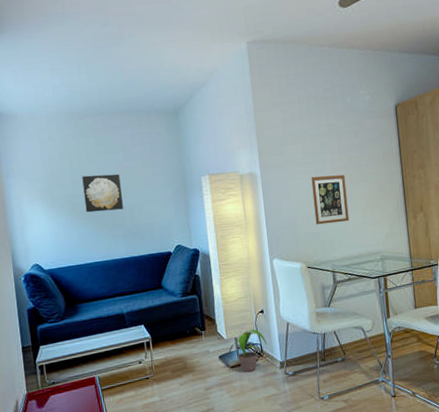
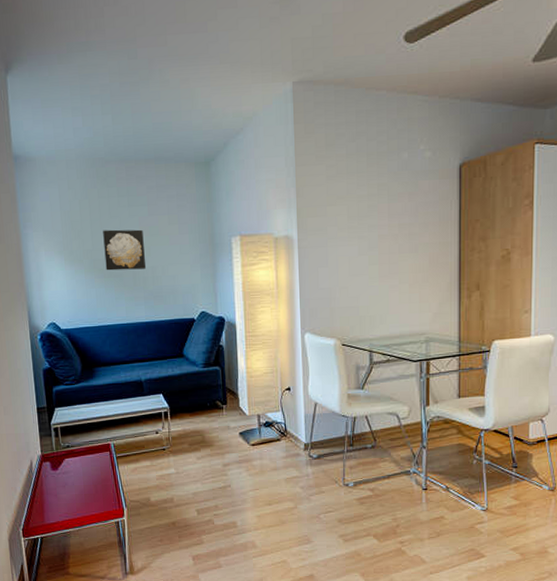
potted plant: present [228,330,267,372] -> none [249,408,292,451]
picture frame: present [311,174,350,225] -> none [354,243,394,299]

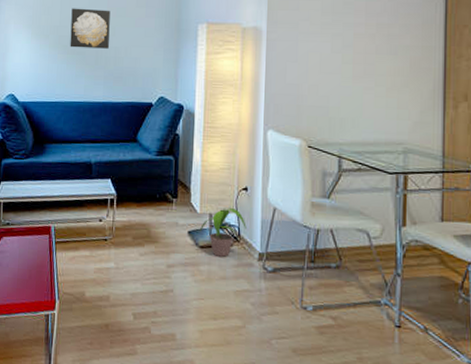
potted plant: none [249,408,292,451] -> present [199,208,247,257]

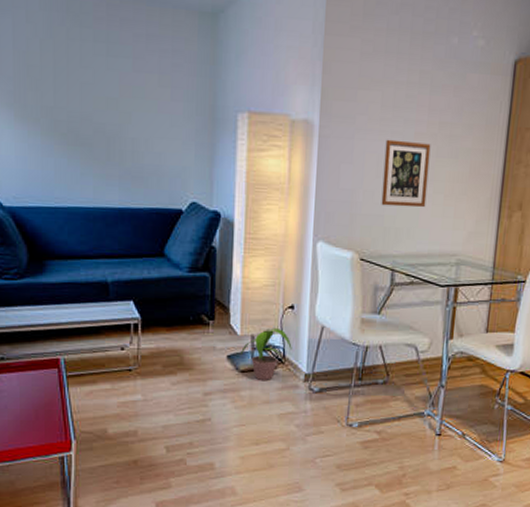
wall art: present [70,8,110,49] -> none [70,83,124,140]
picture frame: none [325,40,370,100] -> present [381,139,431,208]

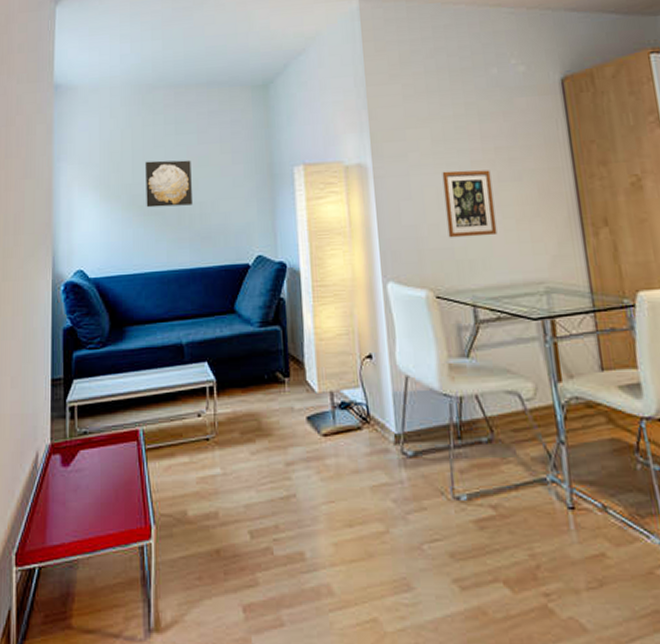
wall art: none [70,83,124,140] -> present [145,160,192,208]
potted plant: present [239,328,292,380] -> none [320,382,376,444]

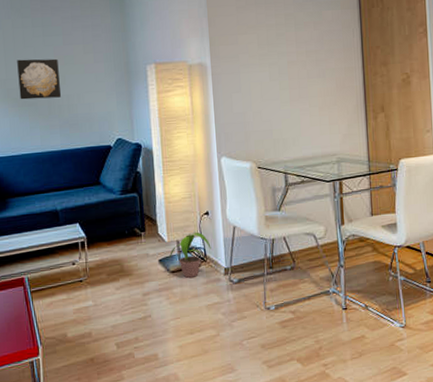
potted plant: none [320,382,376,444] -> present [169,232,211,278]
picture frame: present [442,170,498,238] -> none [265,69,305,122]

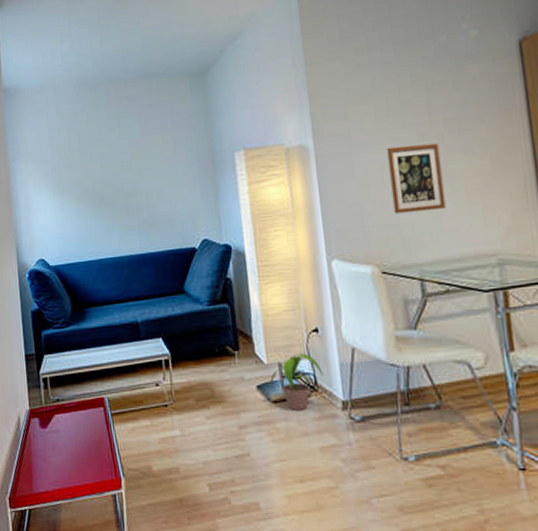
wall art: present [17,58,61,100] -> none [92,152,139,199]
picture frame: none [265,69,305,122] -> present [386,143,446,214]

